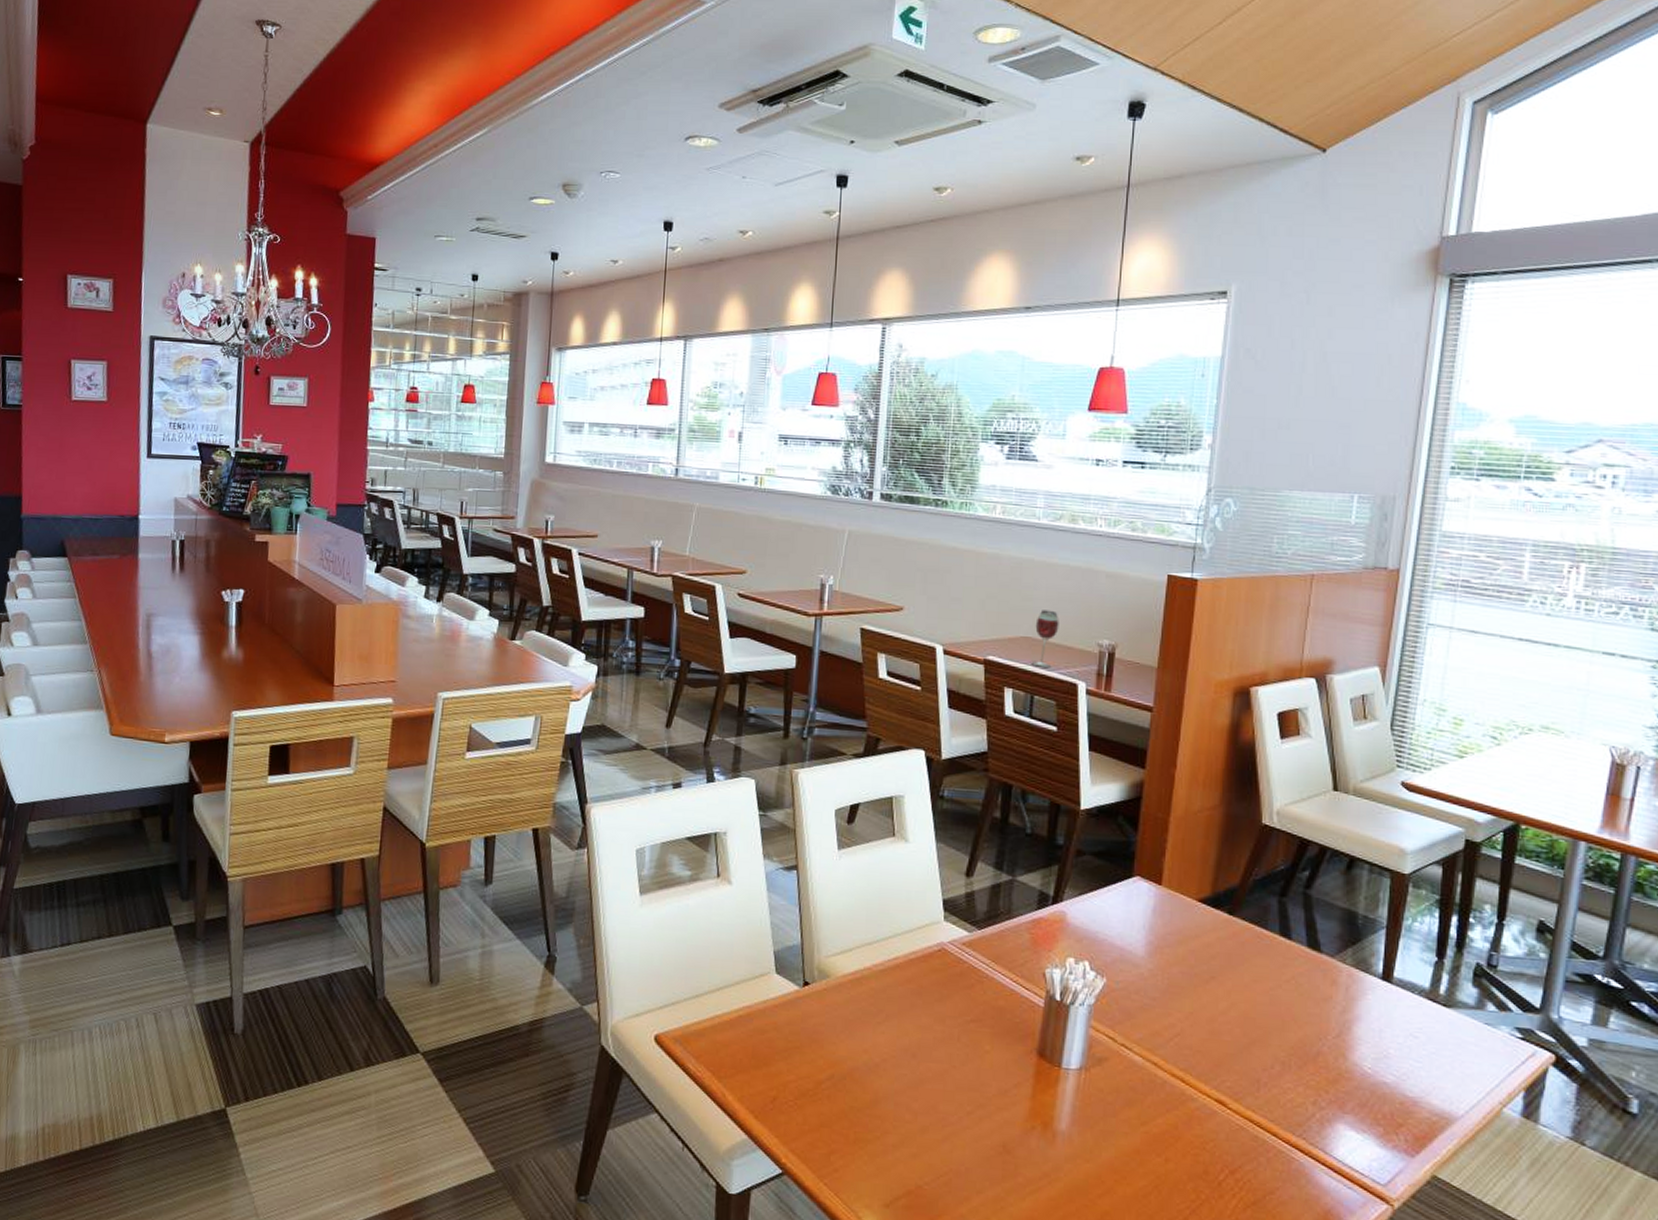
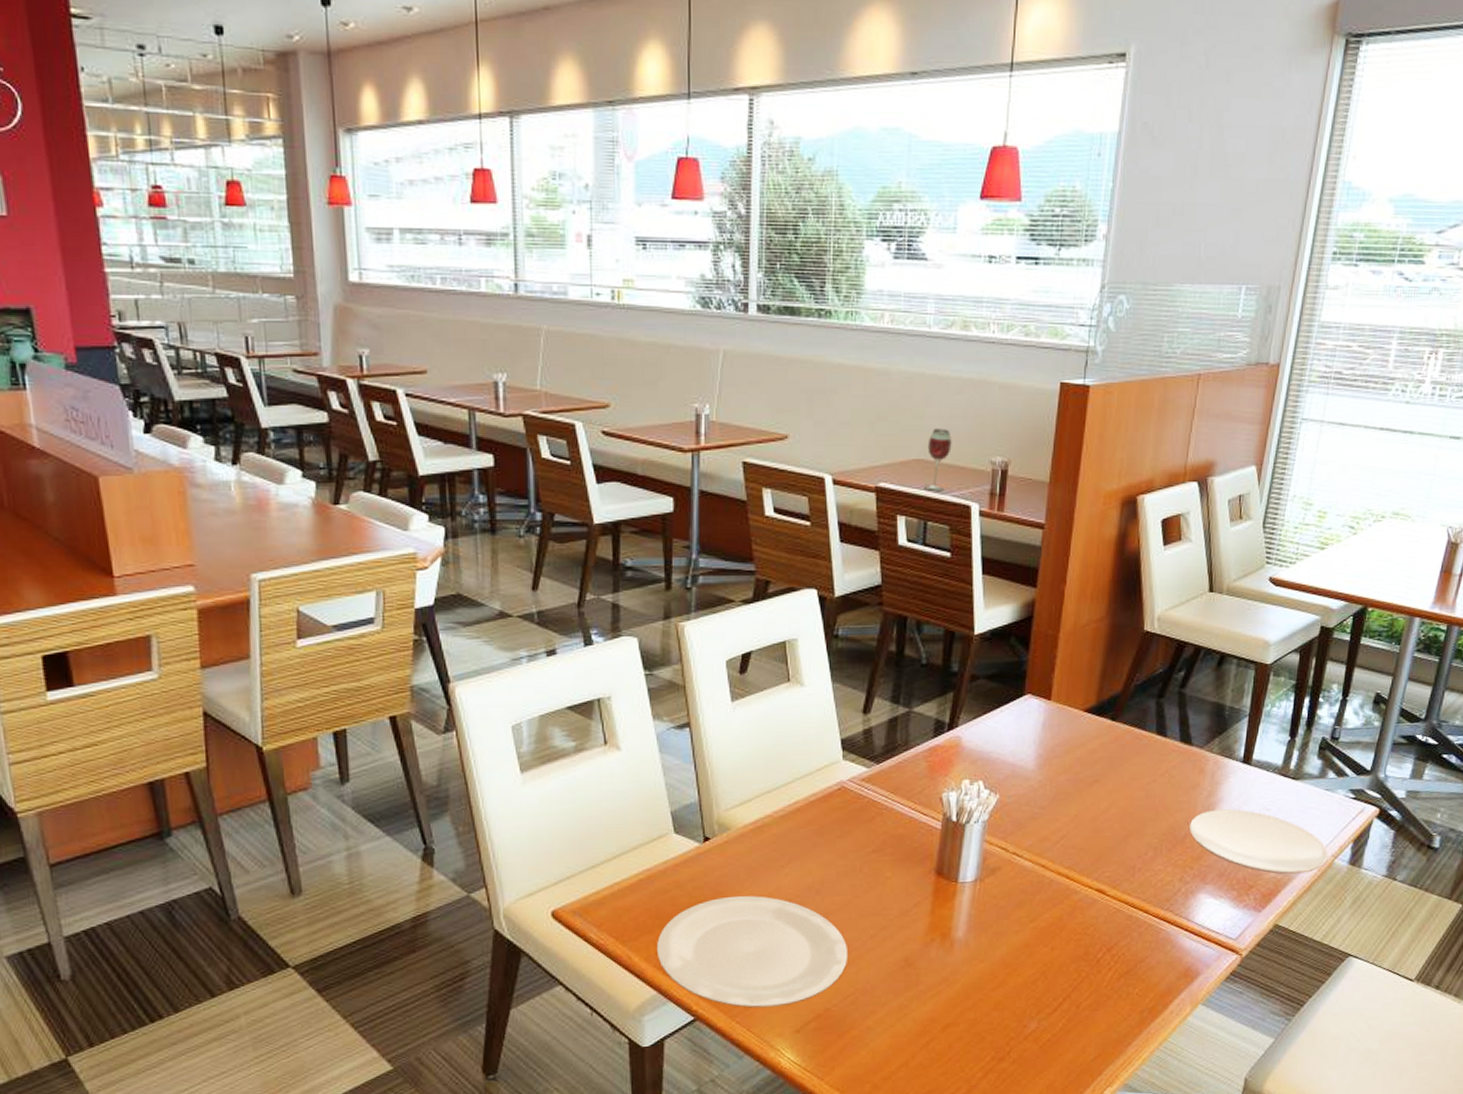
plate: none [751,1046,943,1175] -> present [657,895,849,1008]
plate: none [1323,1028,1494,1119] -> present [1190,809,1328,875]

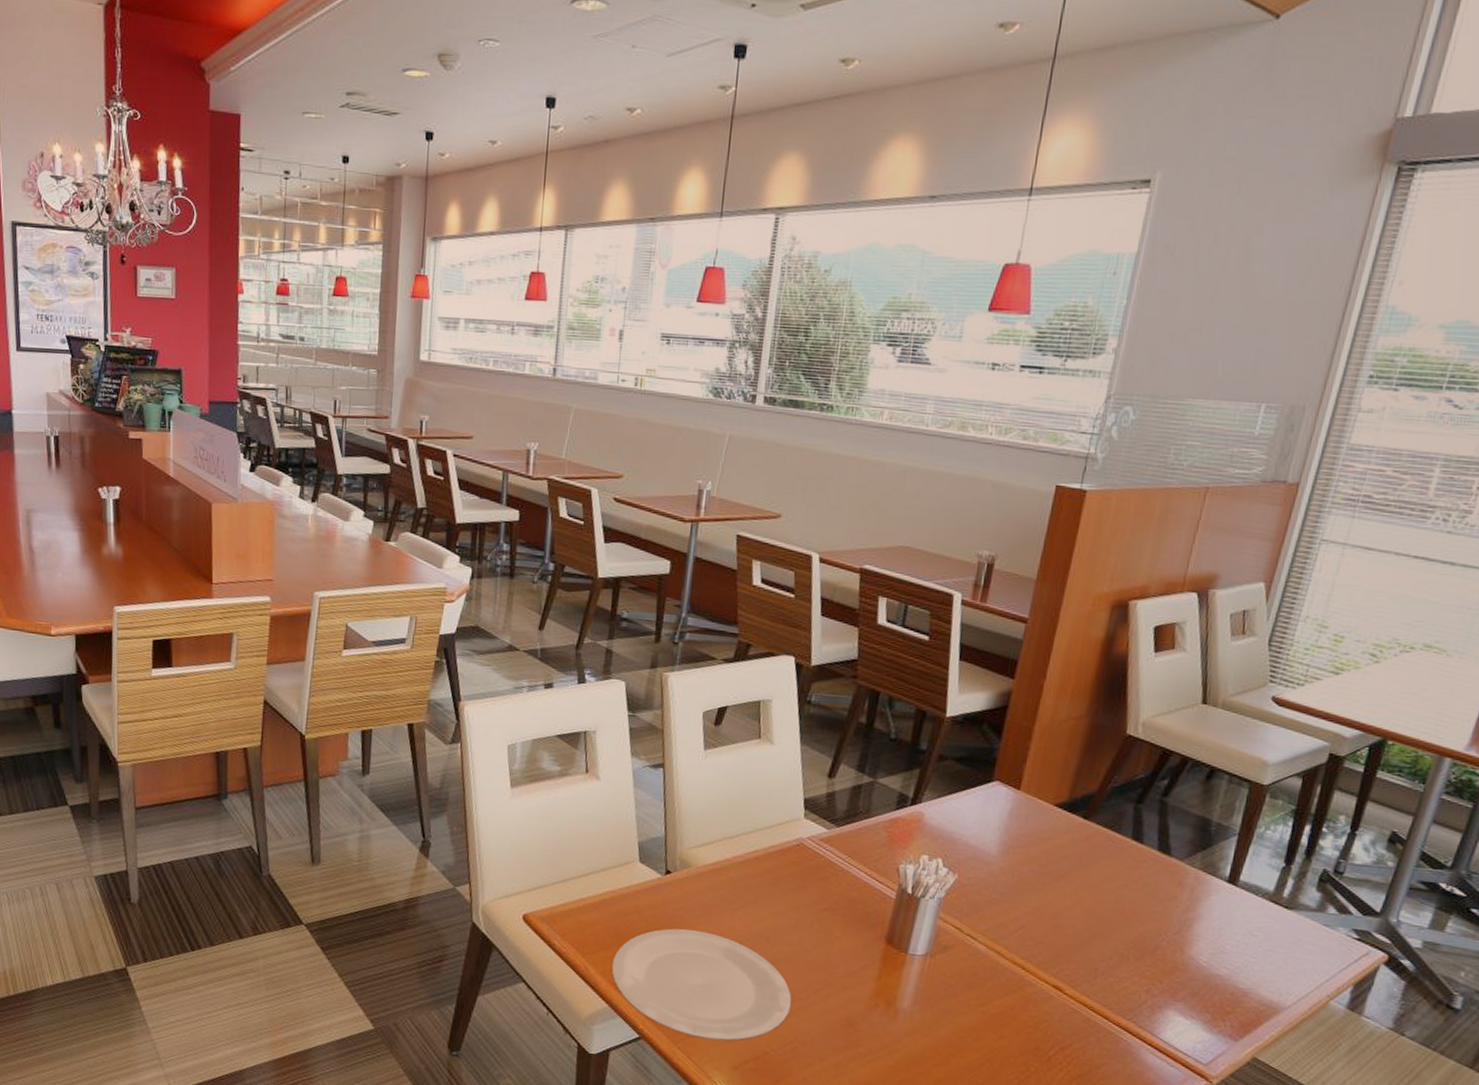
wineglass: present [924,428,952,490] -> none [908,519,940,577]
plate: present [1190,809,1328,875] -> none [1161,925,1323,1010]

